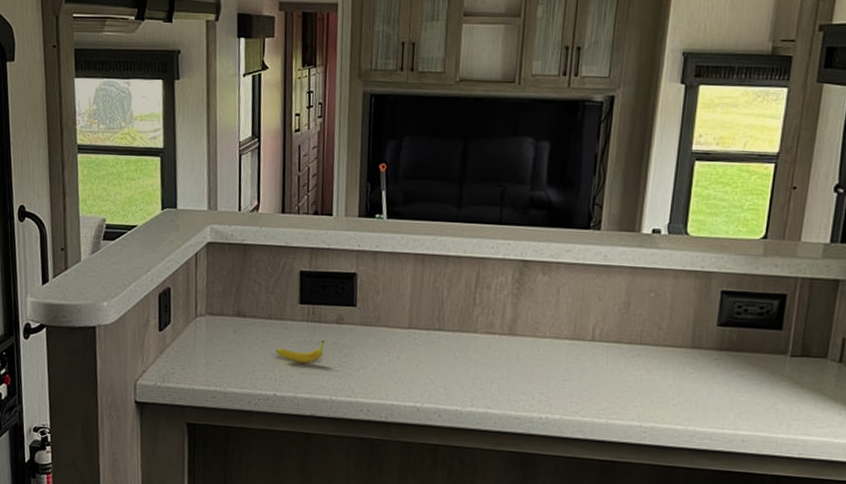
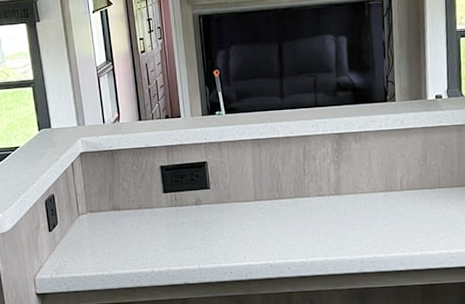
fruit: present [275,340,325,364] -> none [148,220,188,242]

